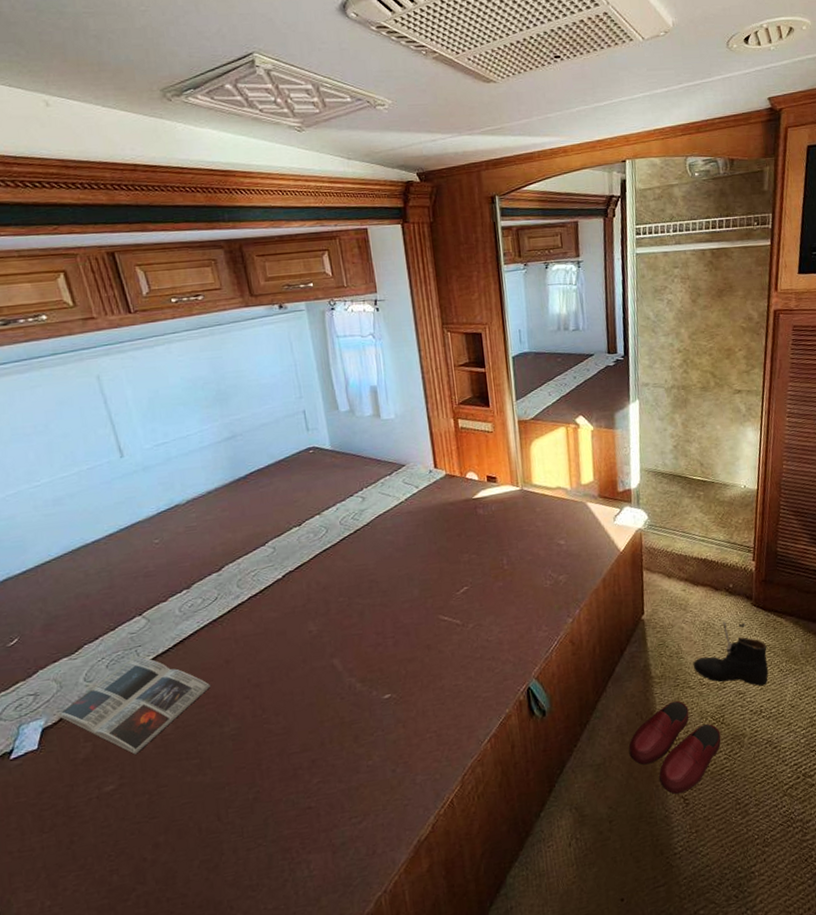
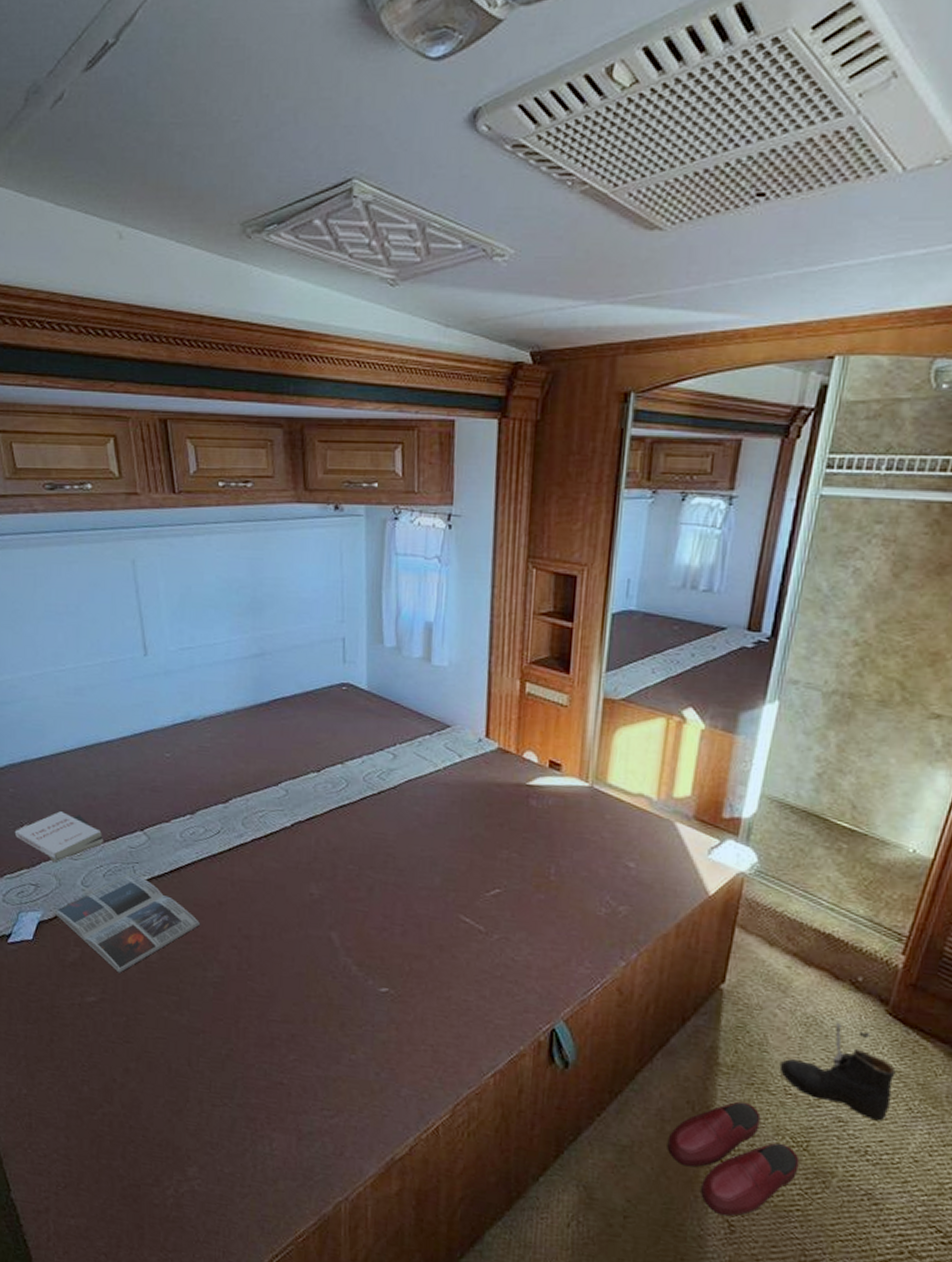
books: none [4,616,102,668] -> present [14,811,103,862]

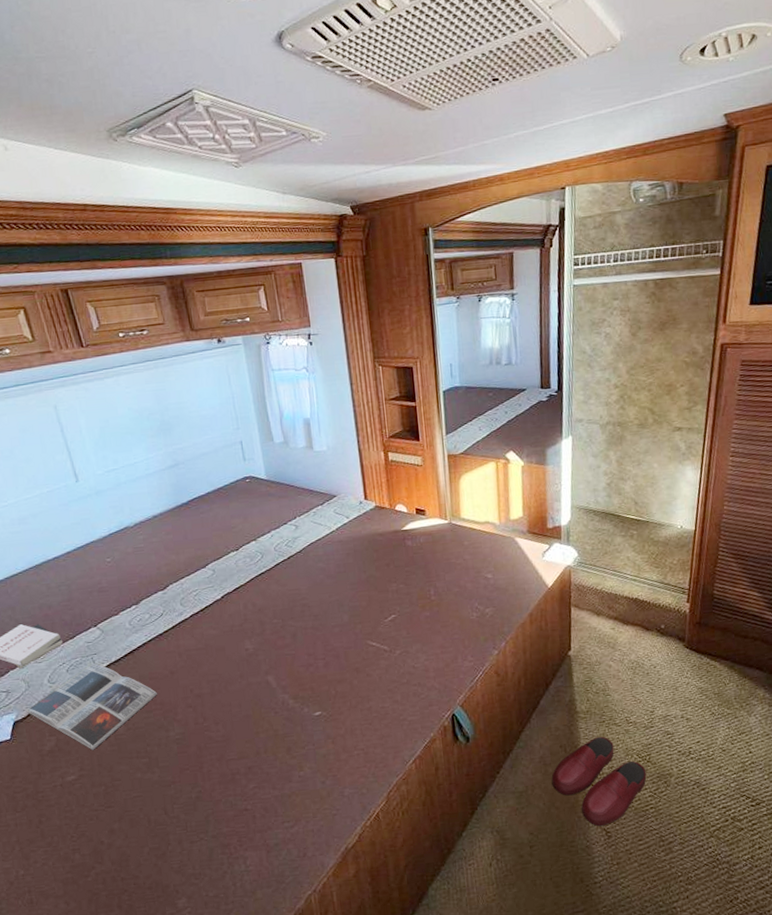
shoe: present [779,1022,896,1121] -> none [620,661,700,728]

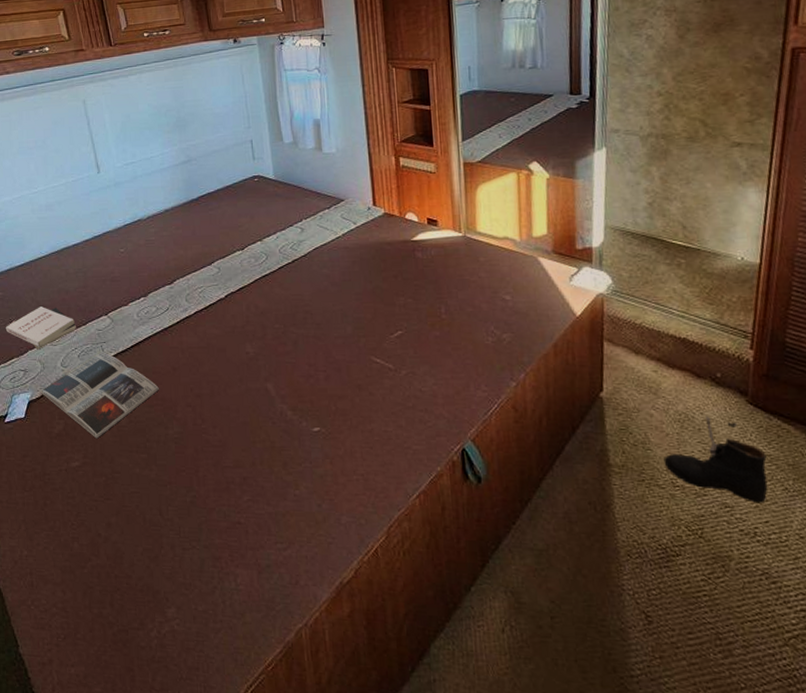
slippers: present [551,736,647,827] -> none [578,498,698,608]
shoe: none [620,661,700,728] -> present [663,415,768,503]

